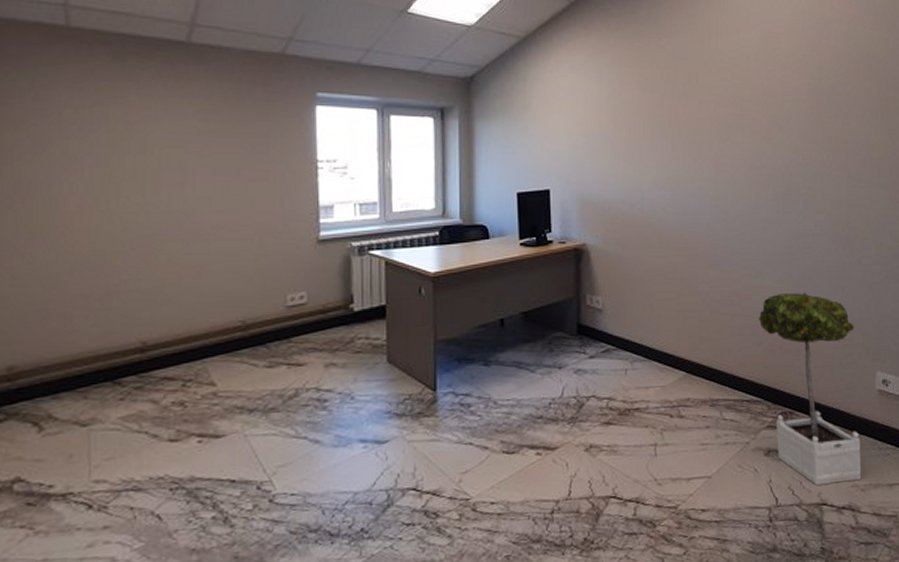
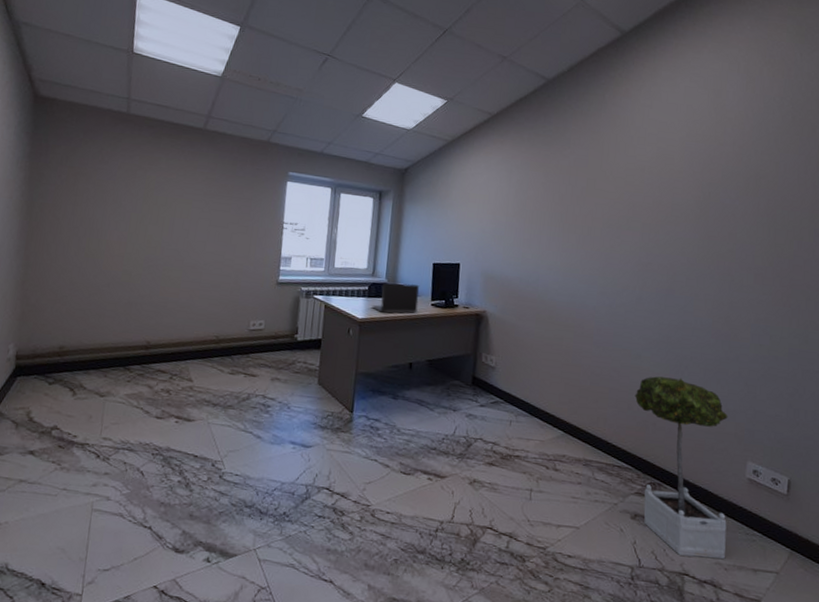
laptop computer: none [446,221,504,262] -> present [372,283,419,314]

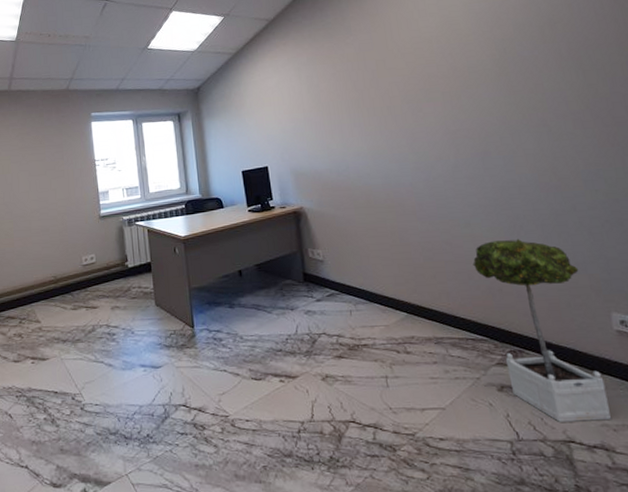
laptop computer: present [372,283,419,314] -> none [192,194,236,227]

